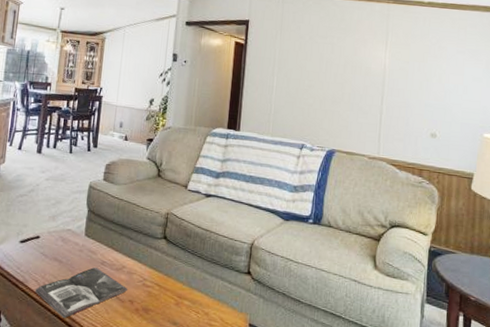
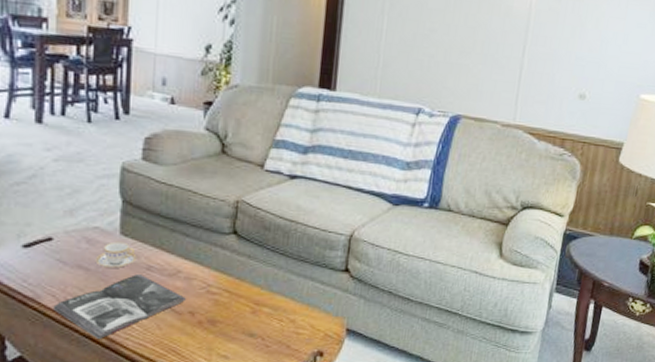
teacup: none [66,241,95,263] -> present [95,241,137,269]

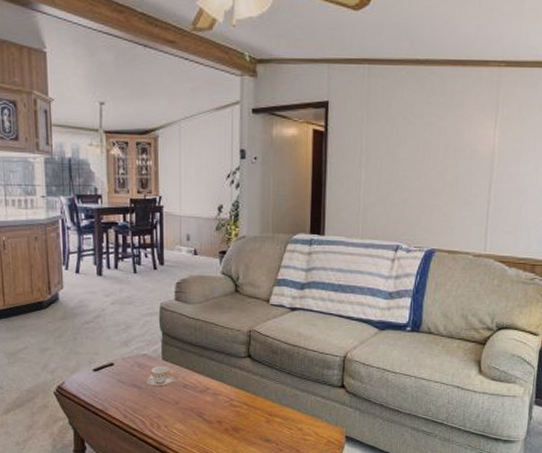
magazine: present [53,274,186,339] -> none [117,391,214,442]

